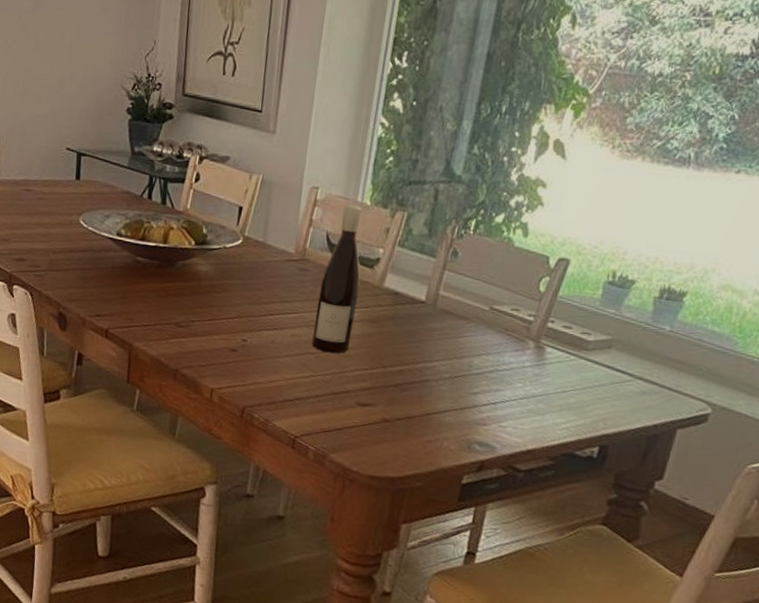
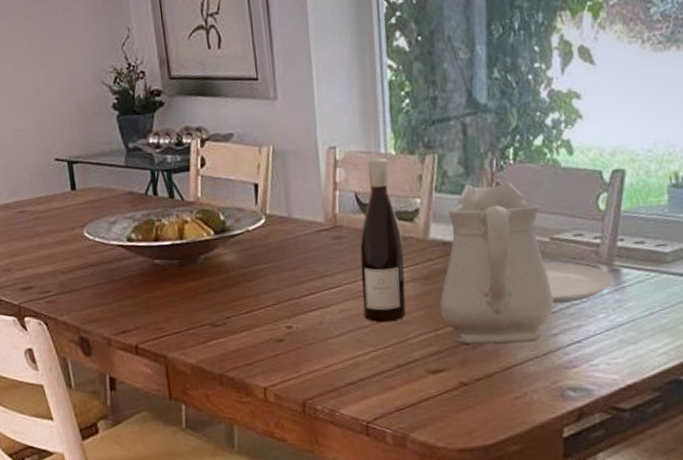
pitcher: none [378,245,487,395] -> present [439,181,554,345]
plate: none [478,328,537,368] -> present [543,262,614,303]

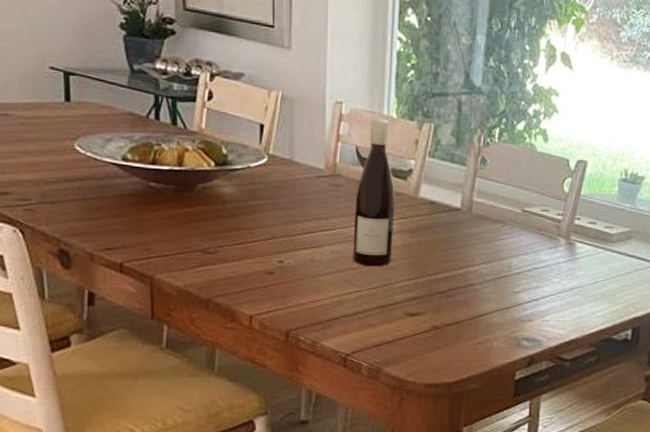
pitcher: present [439,181,554,345] -> none [422,154,519,296]
plate: present [543,262,614,303] -> none [513,230,569,266]

